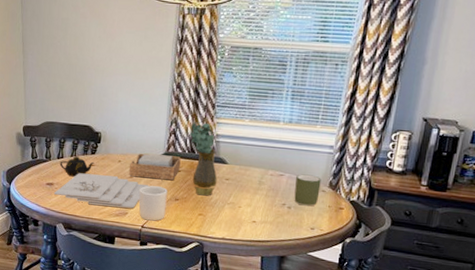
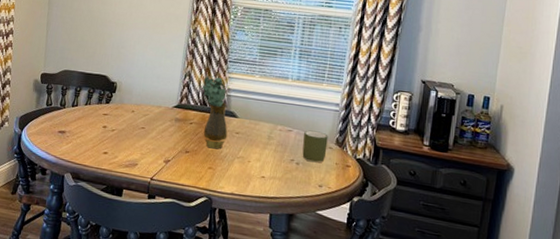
placemat: present [53,173,149,208] -> none [64,121,161,160]
teapot: present [60,156,95,177] -> none [73,105,108,126]
napkin holder: present [129,153,181,181] -> none [141,104,193,133]
mug: present [138,185,168,221] -> none [149,136,179,174]

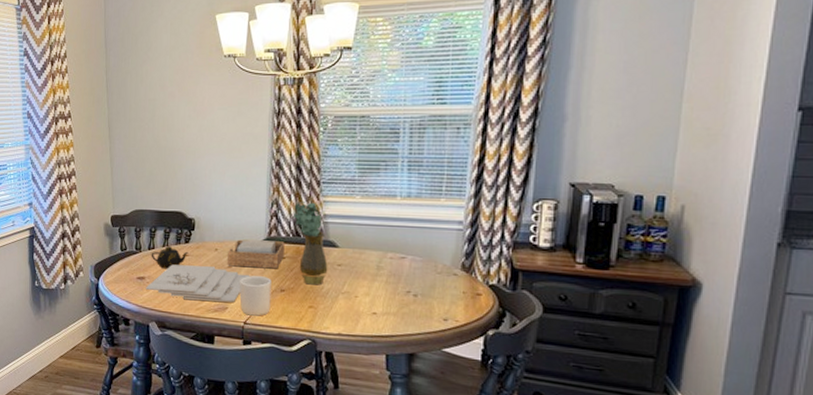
placemat: none [64,121,161,160] -> present [145,264,251,302]
teapot: none [73,105,108,126] -> present [151,246,189,269]
napkin holder: none [141,104,193,133] -> present [228,239,285,269]
mug: none [149,136,179,174] -> present [239,276,272,316]
mug: present [302,130,328,163] -> none [420,255,451,293]

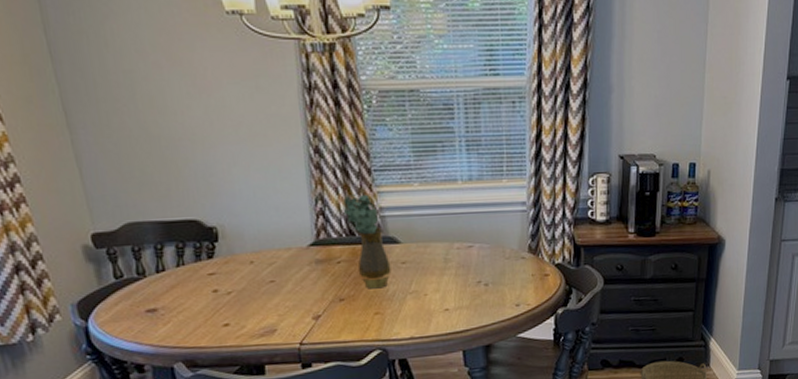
placemat: present [145,264,251,302] -> none [160,283,301,329]
teapot: present [151,246,189,269] -> none [161,265,215,295]
napkin holder: present [228,239,285,269] -> none [267,243,339,281]
mug: present [239,276,272,316] -> none [286,286,330,335]

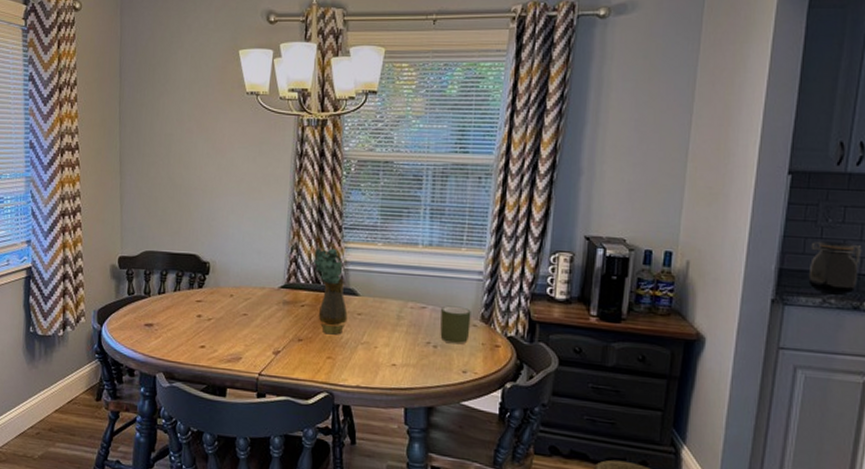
mug: none [488,240,519,280] -> present [440,305,471,345]

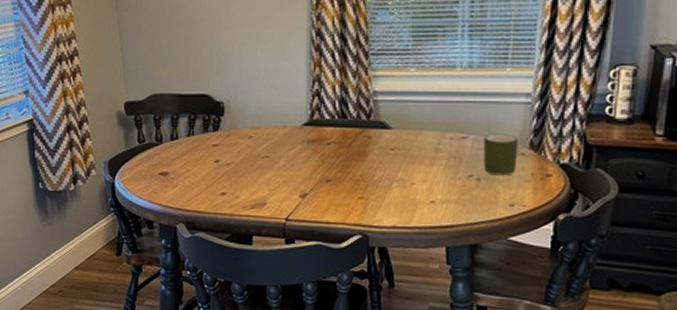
vase: present [312,244,348,335] -> none [337,74,380,173]

